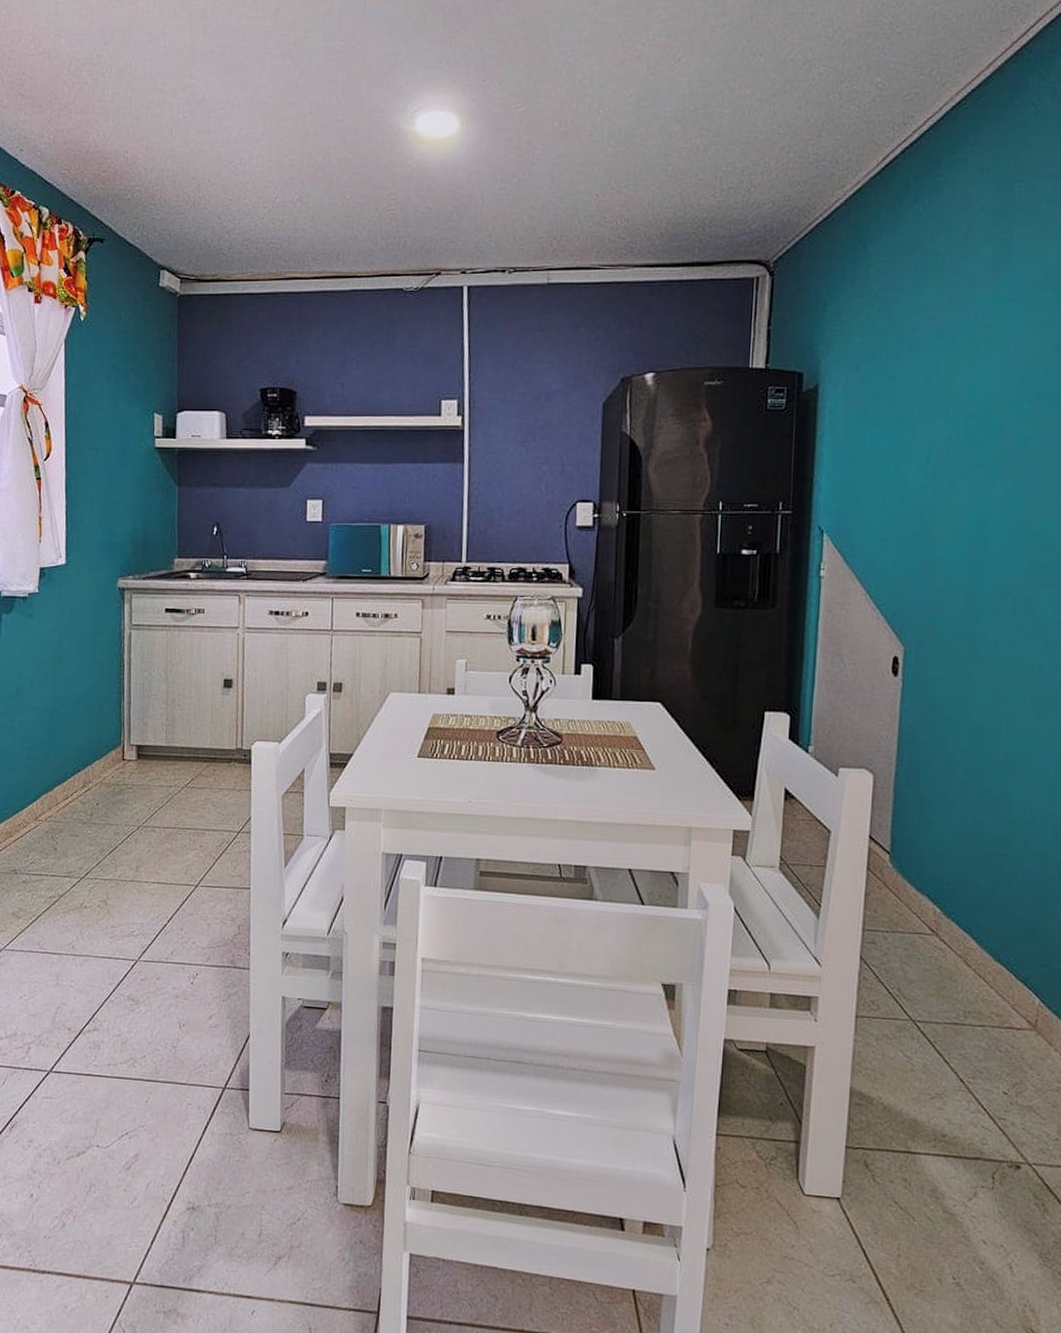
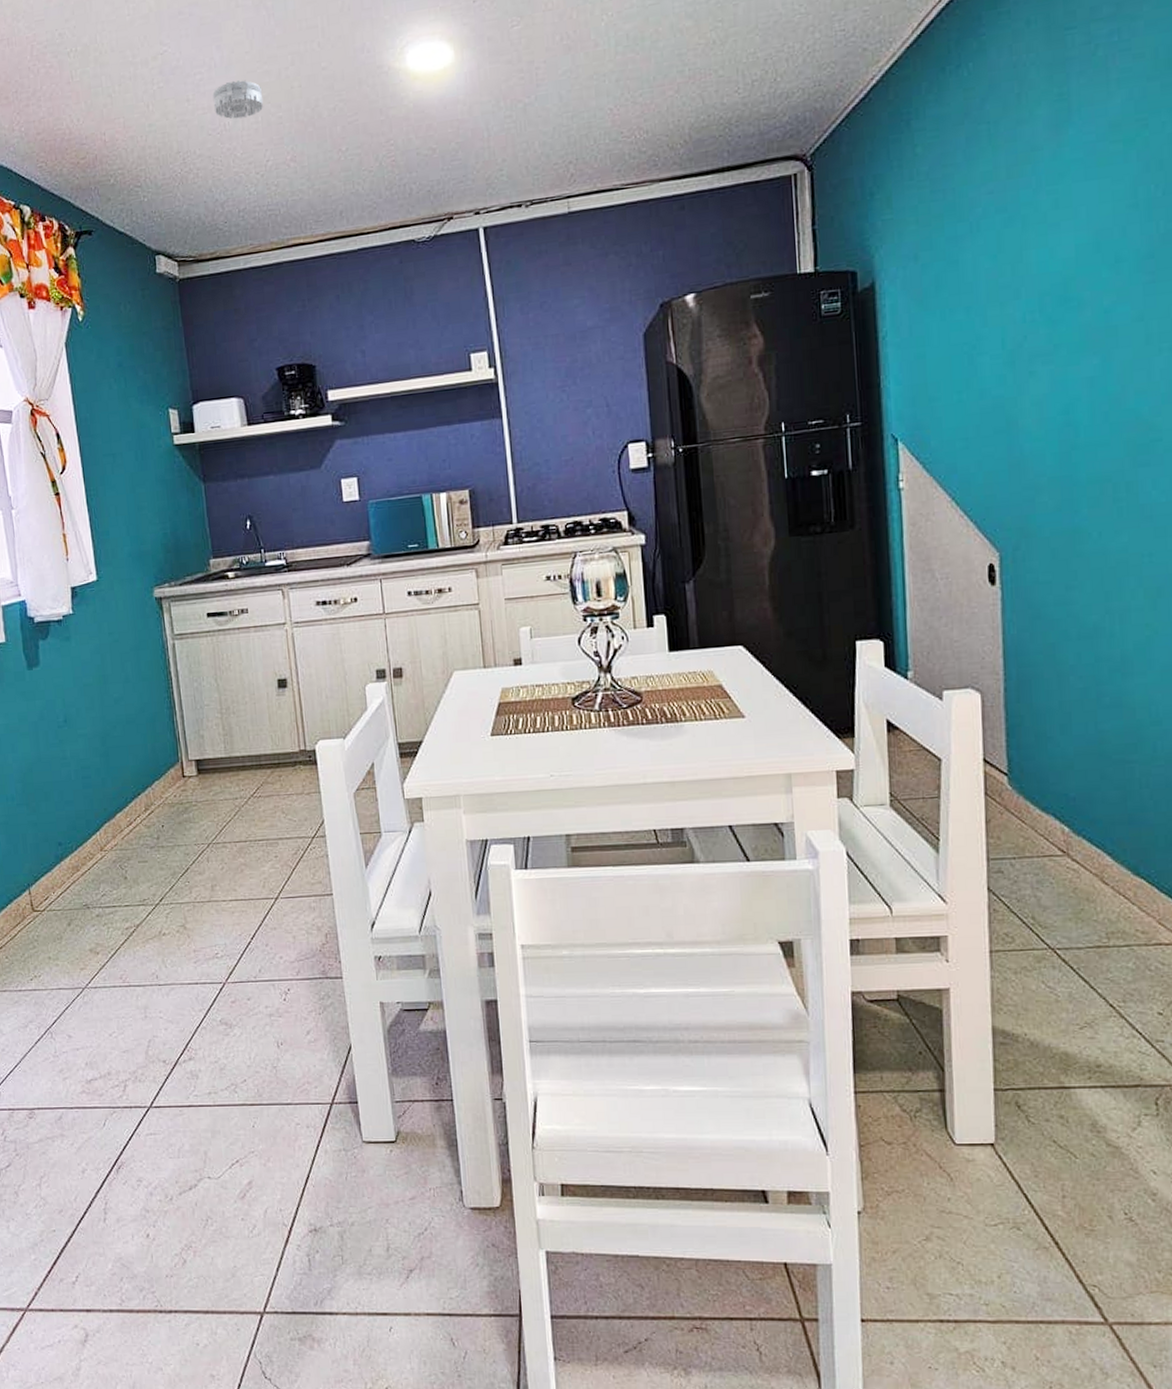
smoke detector: none [232,120,280,156] -> present [212,80,264,119]

